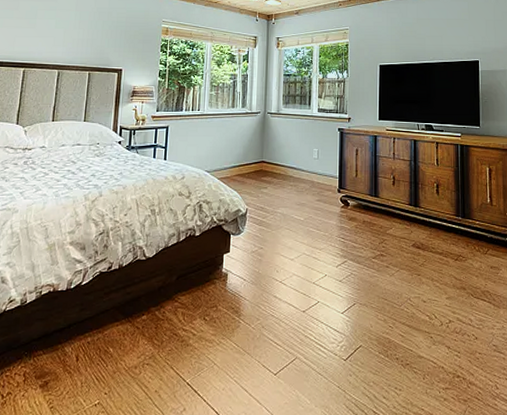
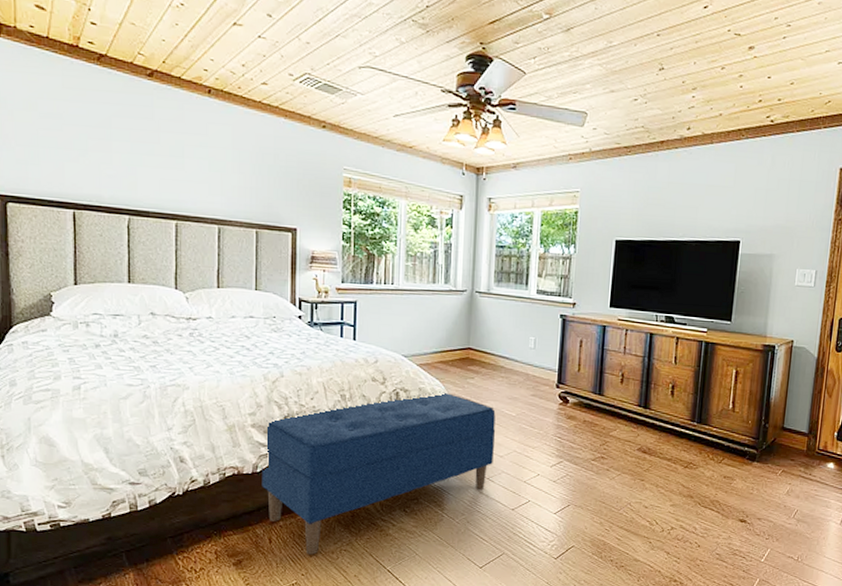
bench: none [74,202,287,371] -> present [262,392,496,555]

